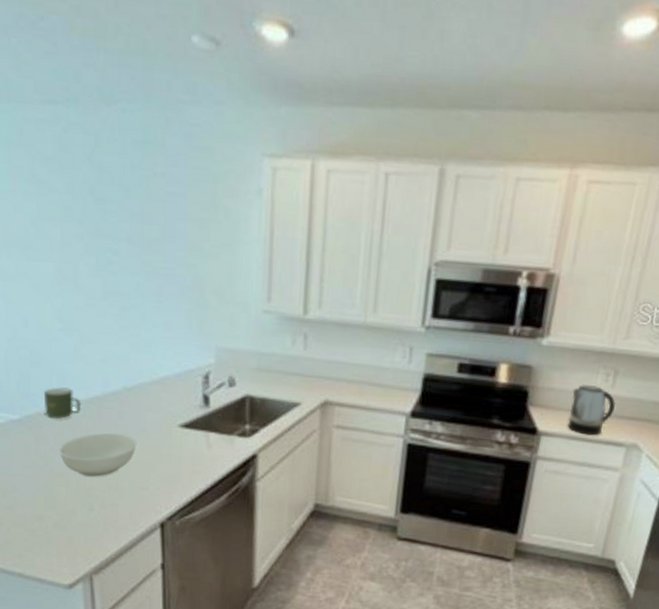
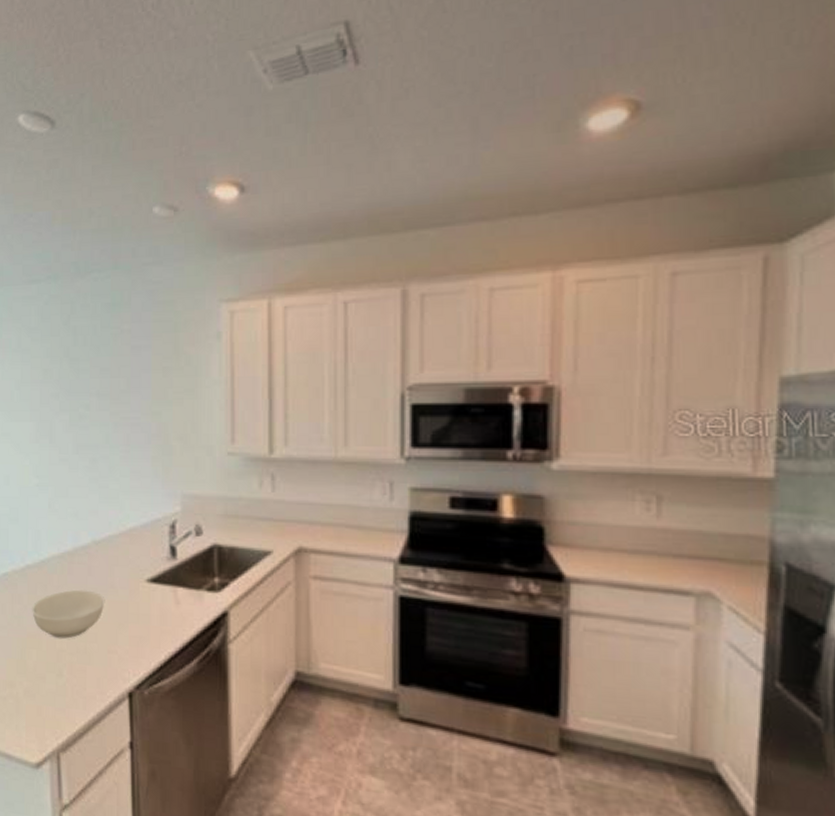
mug: present [43,387,80,420] -> none [19,543,52,577]
kettle: present [567,385,615,435] -> none [603,516,667,580]

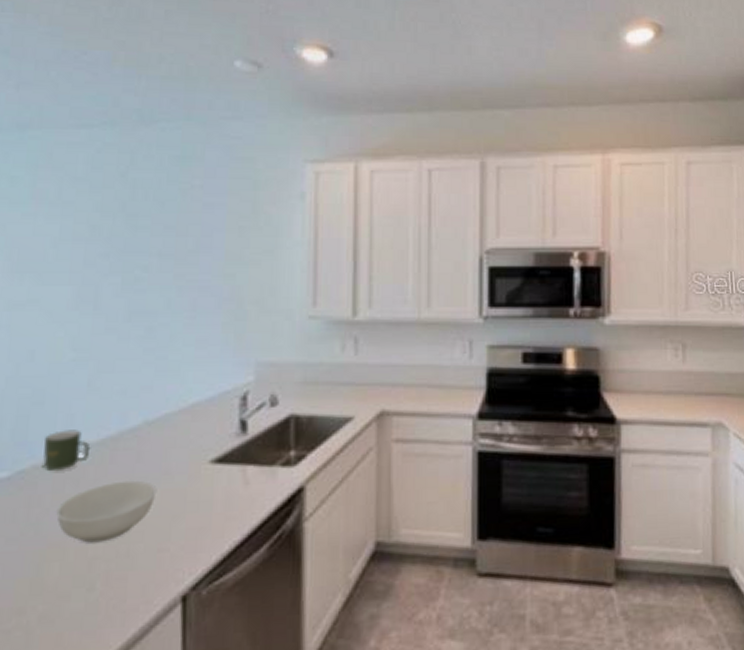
mug: none [19,543,52,577] -> present [43,430,89,472]

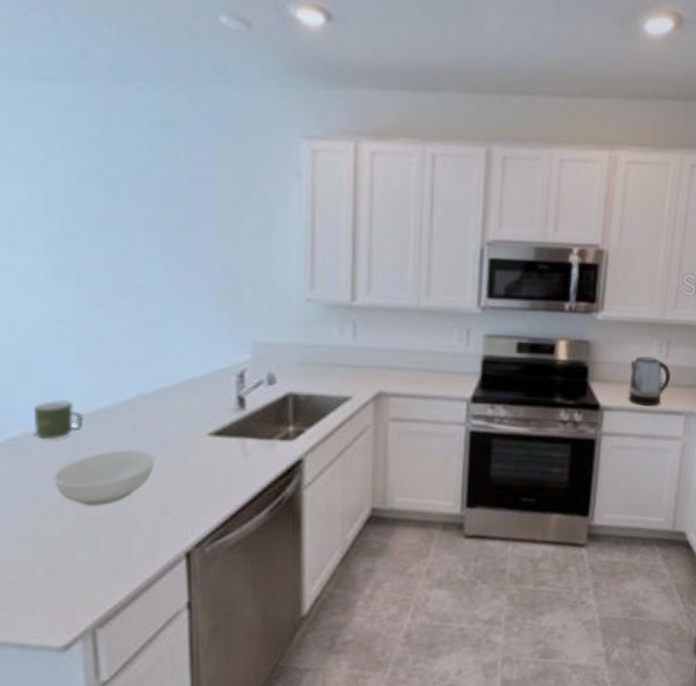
kettle: none [644,362,690,417] -> present [628,356,671,405]

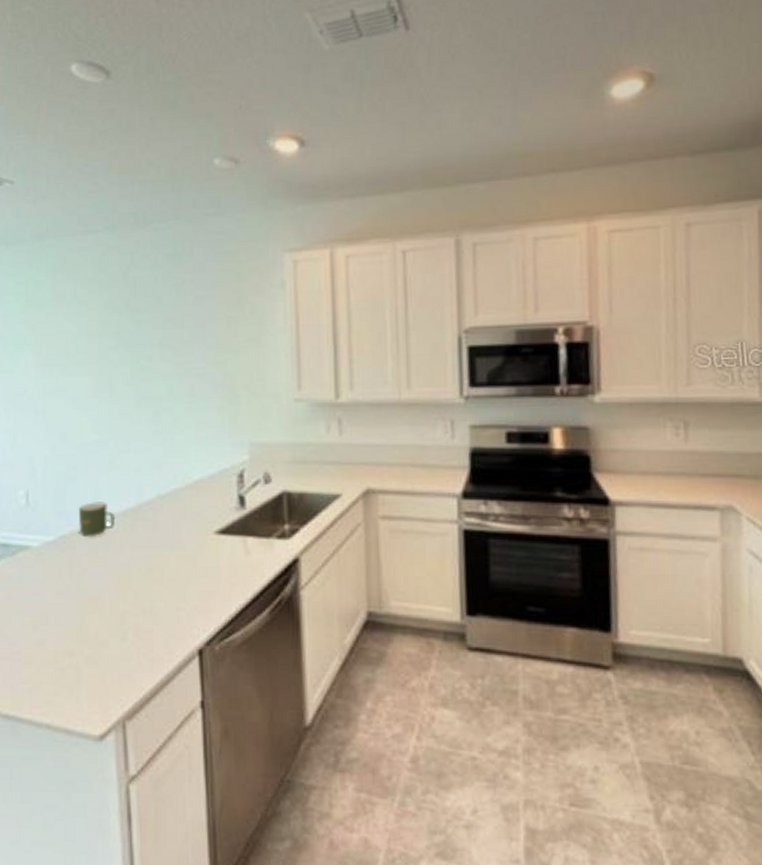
bowl: present [53,449,156,506] -> none [93,547,172,599]
kettle: present [628,356,671,405] -> none [640,441,694,499]

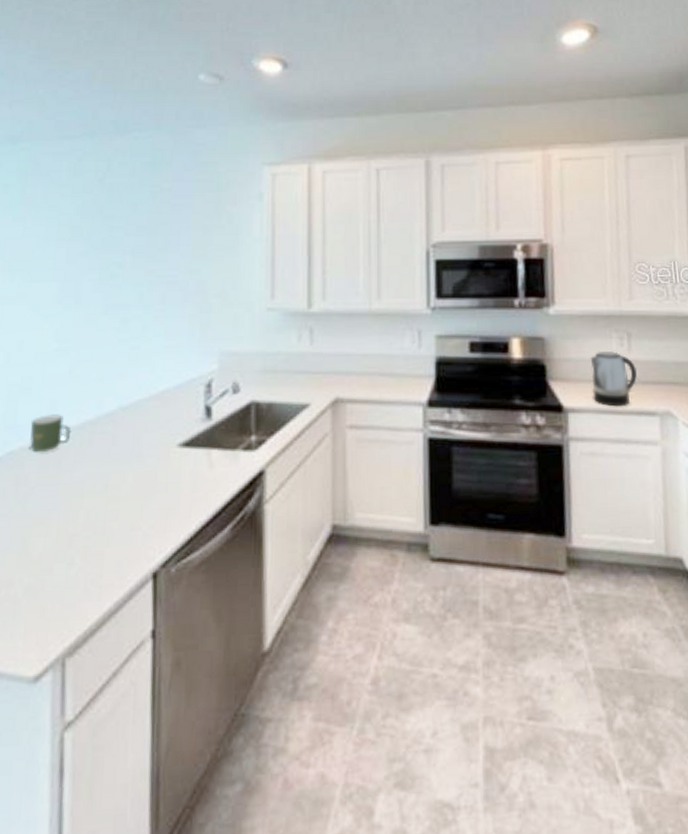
kettle: none [640,441,694,499] -> present [590,351,637,406]

